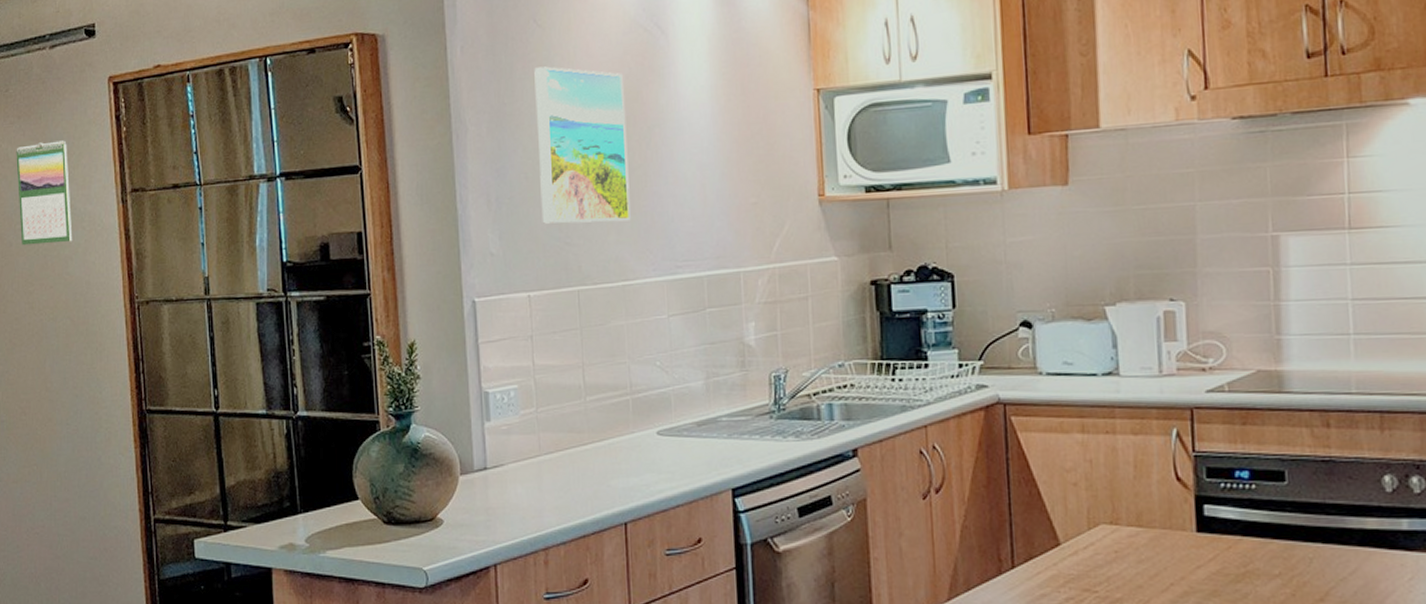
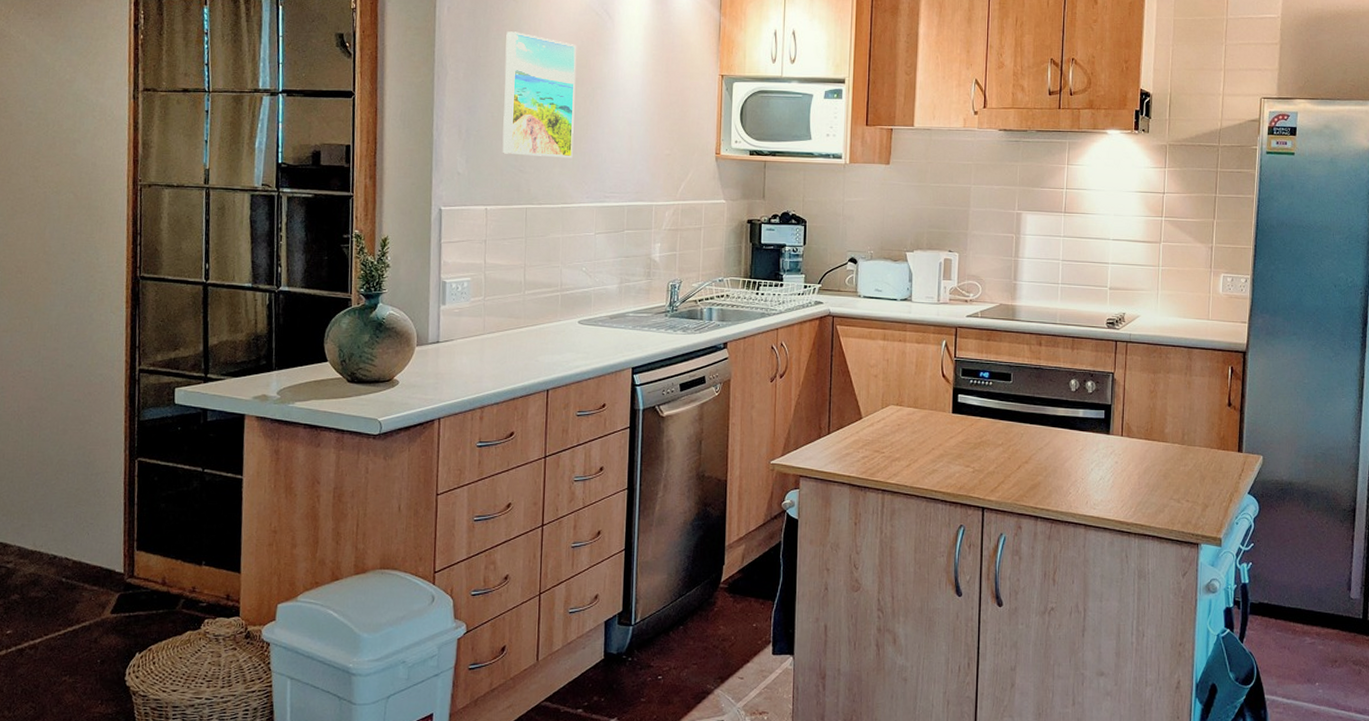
calendar: present [16,140,72,246] -> none [31,39,85,128]

